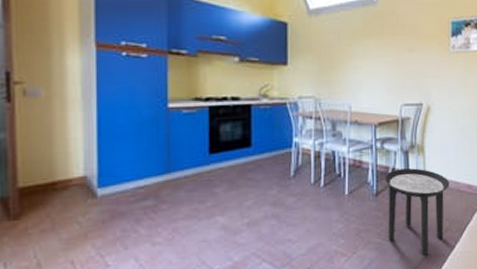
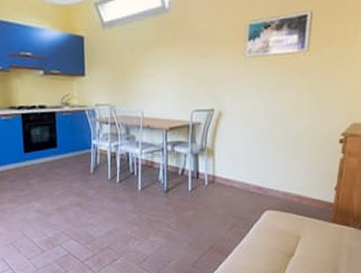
side table: present [385,168,450,257] -> none [175,169,239,247]

